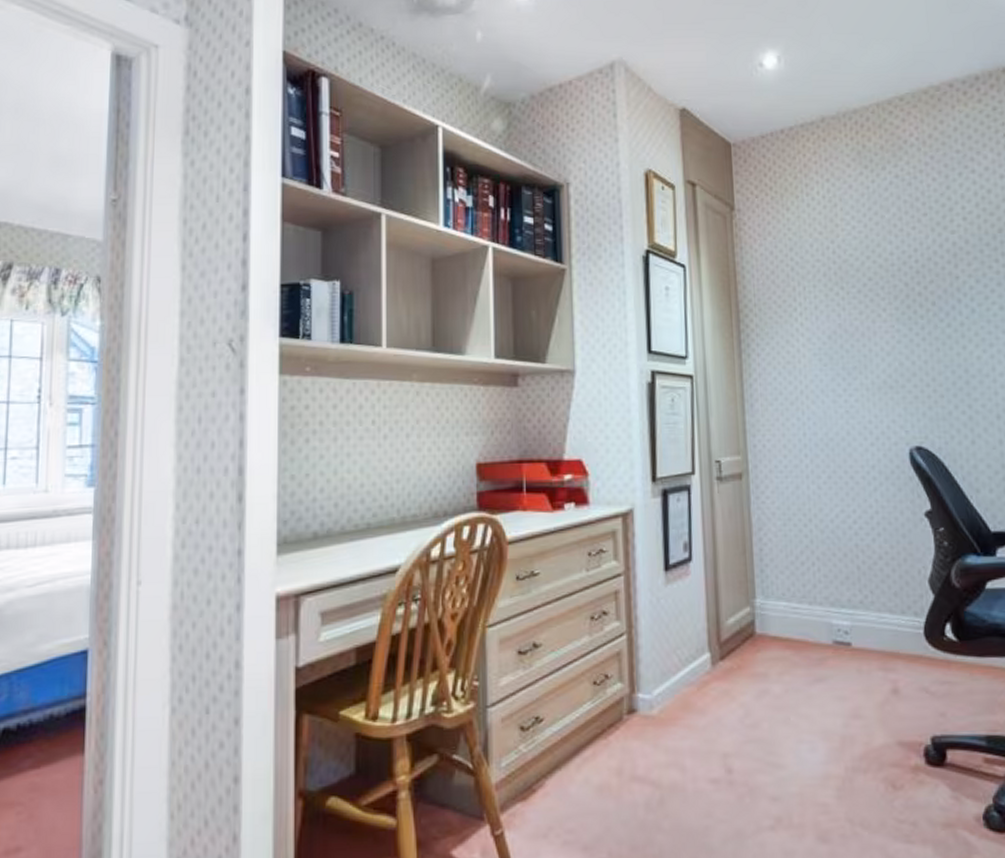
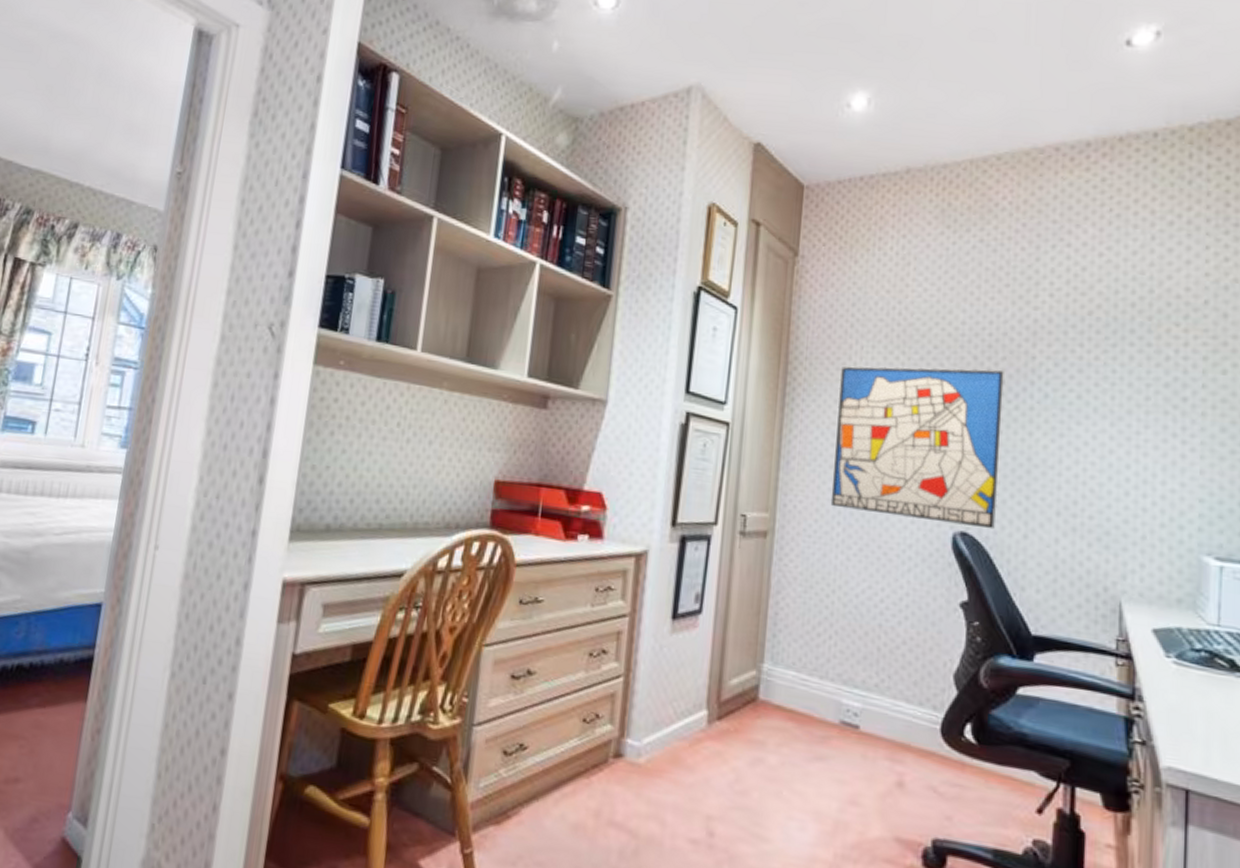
wall art: none [788,293,945,441] -> present [830,366,1004,530]

